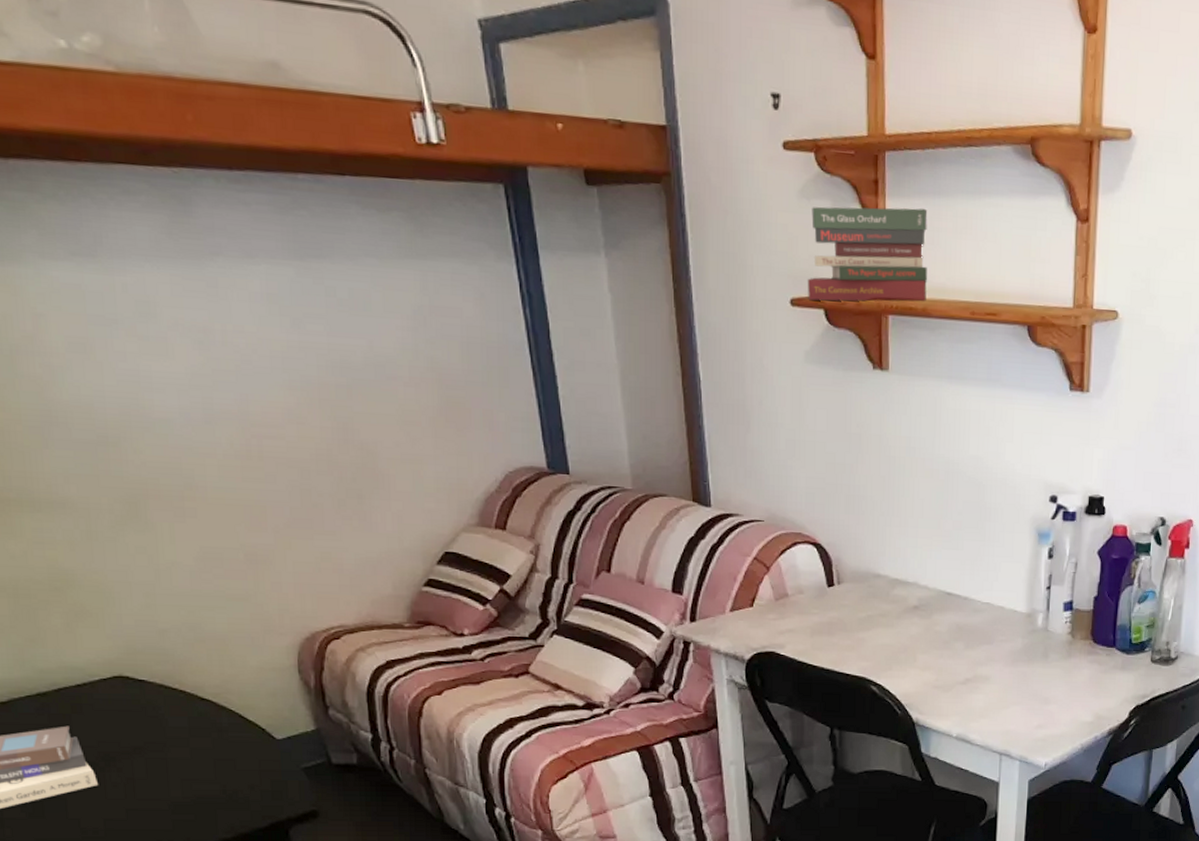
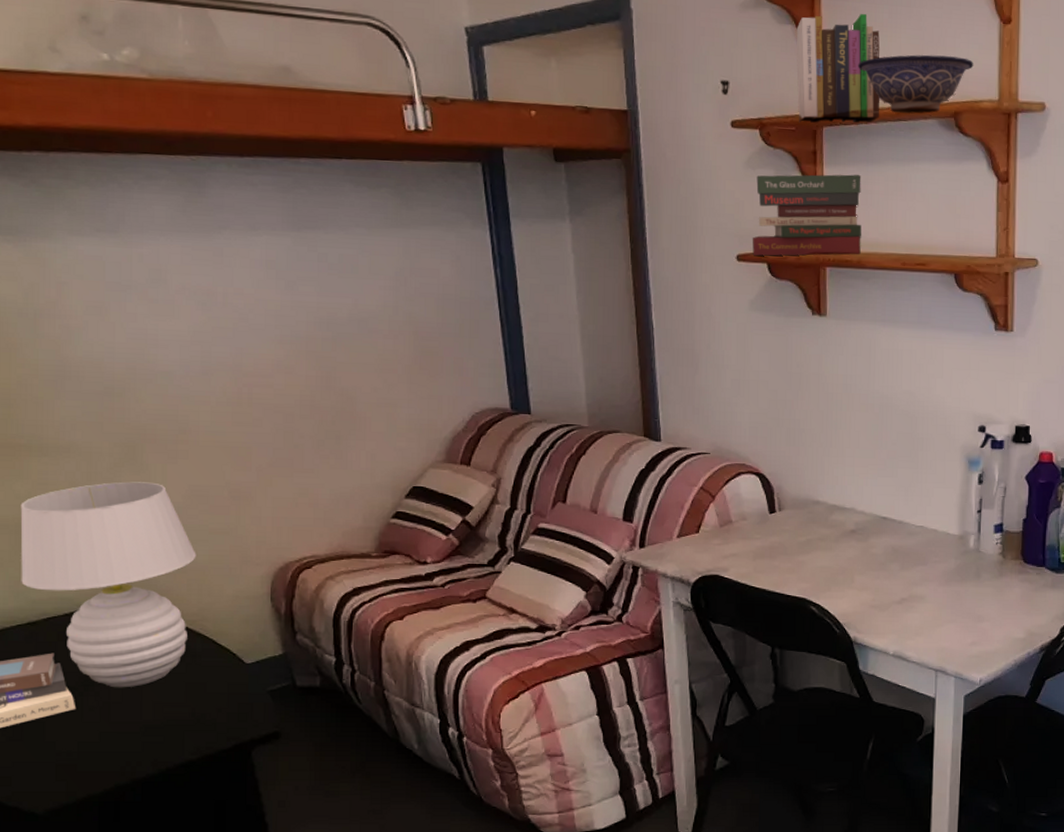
table lamp: none [16,541,215,764] -> present [20,481,196,688]
books: none [855,15,949,149] -> present [796,13,880,124]
decorative bowl: none [925,68,1053,139] -> present [858,55,973,114]

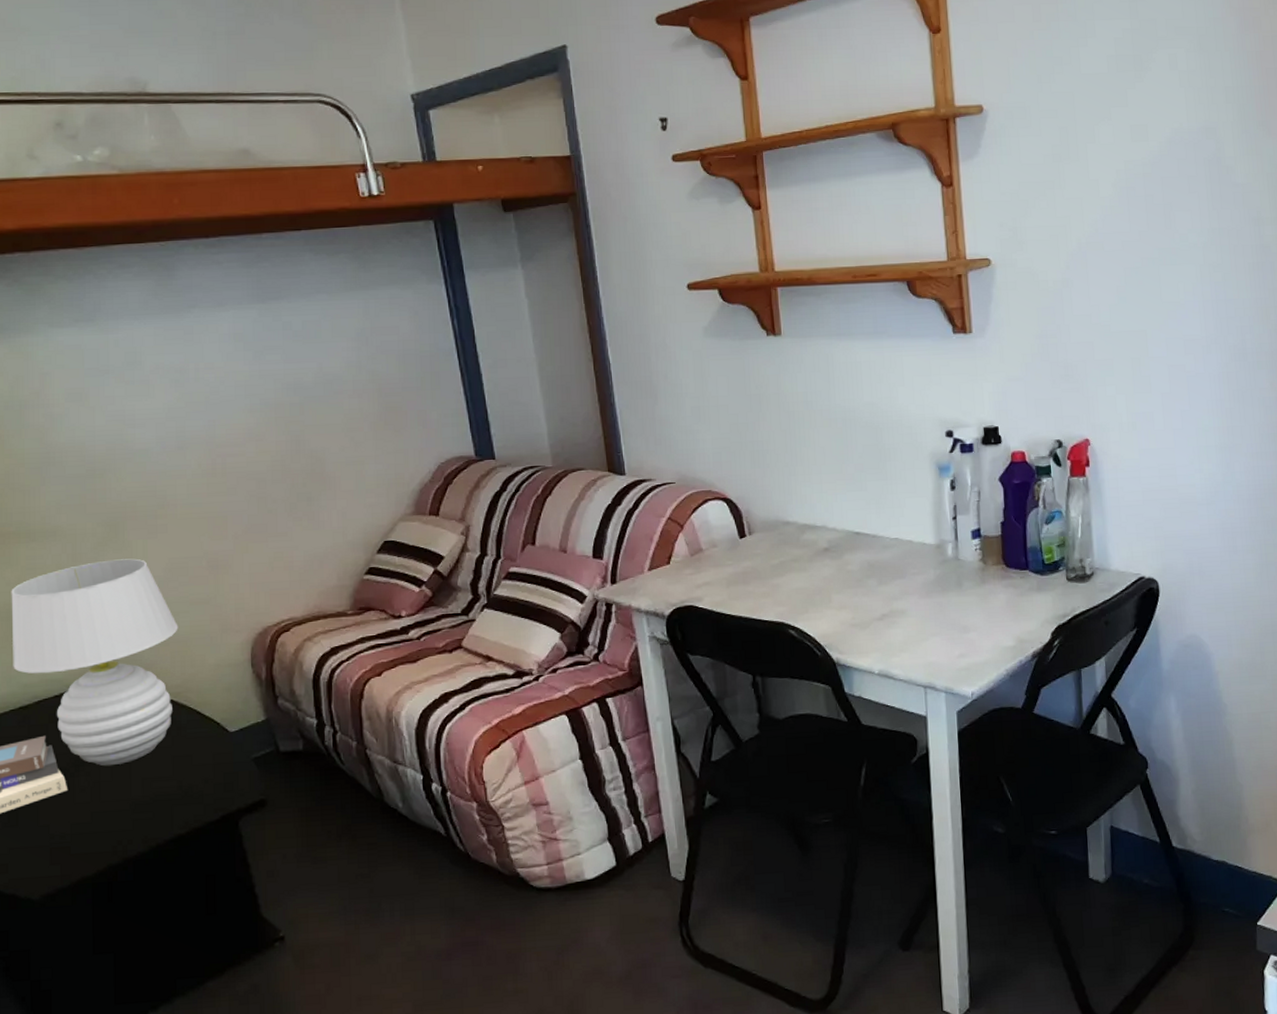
books: present [752,174,861,256] -> none [701,194,811,283]
books: present [796,13,880,124] -> none [729,39,818,150]
decorative bowl: present [858,55,973,114] -> none [792,70,907,130]

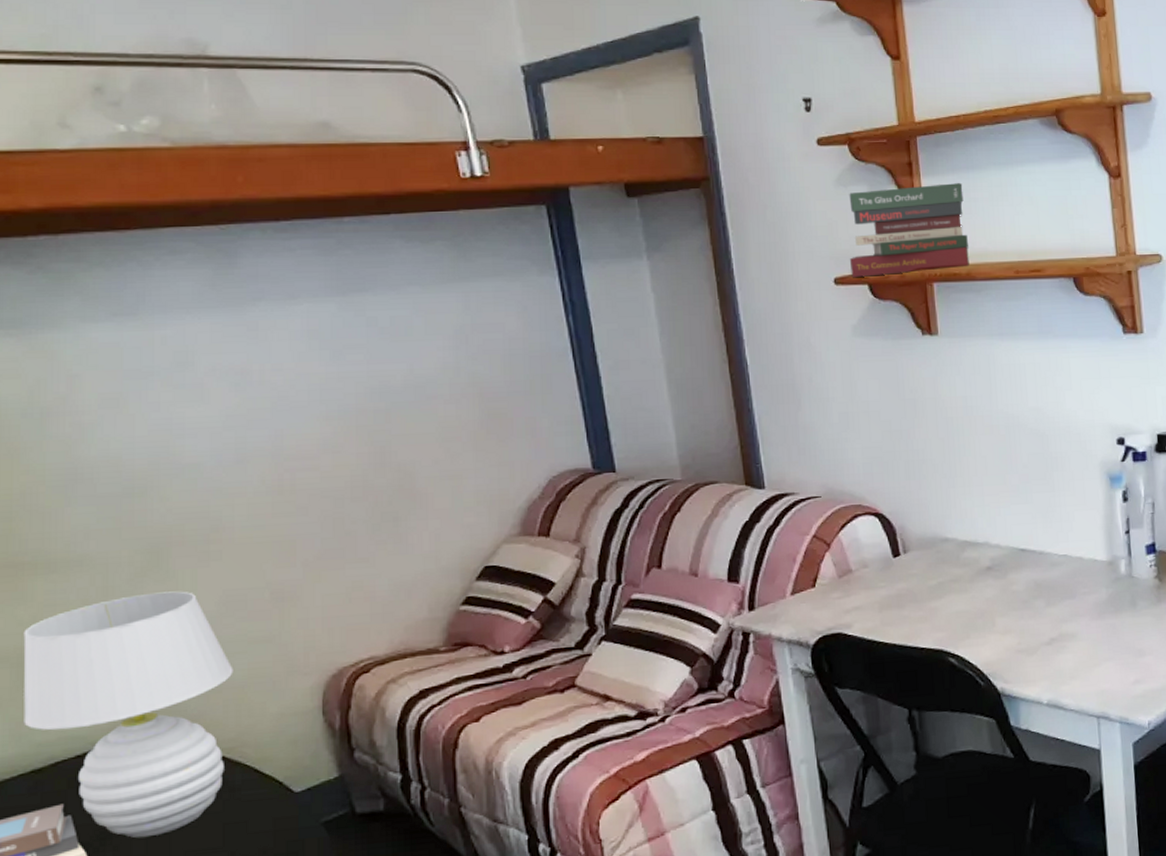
books: none [701,194,811,283] -> present [849,183,969,277]

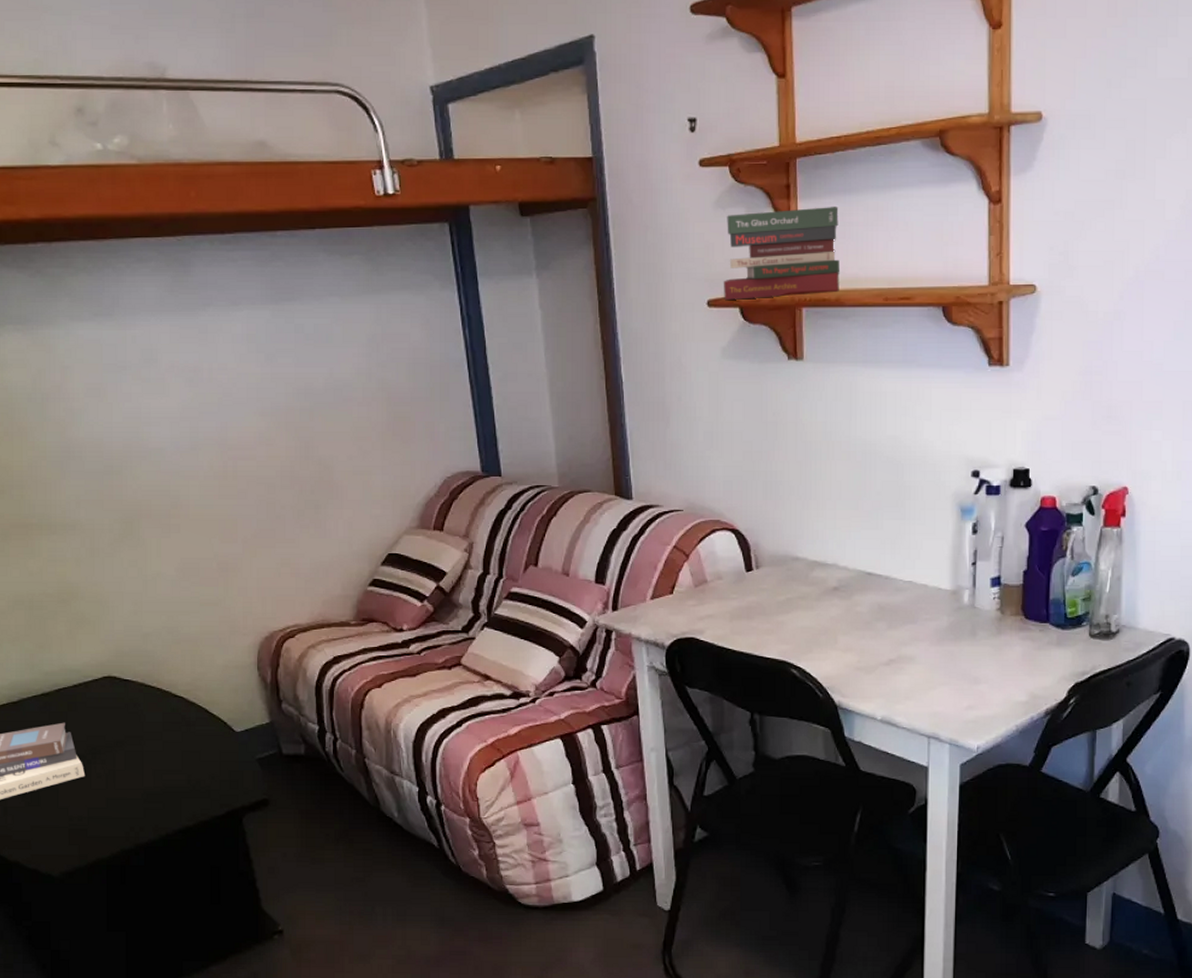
table lamp: present [23,591,233,838] -> none [33,556,189,756]

